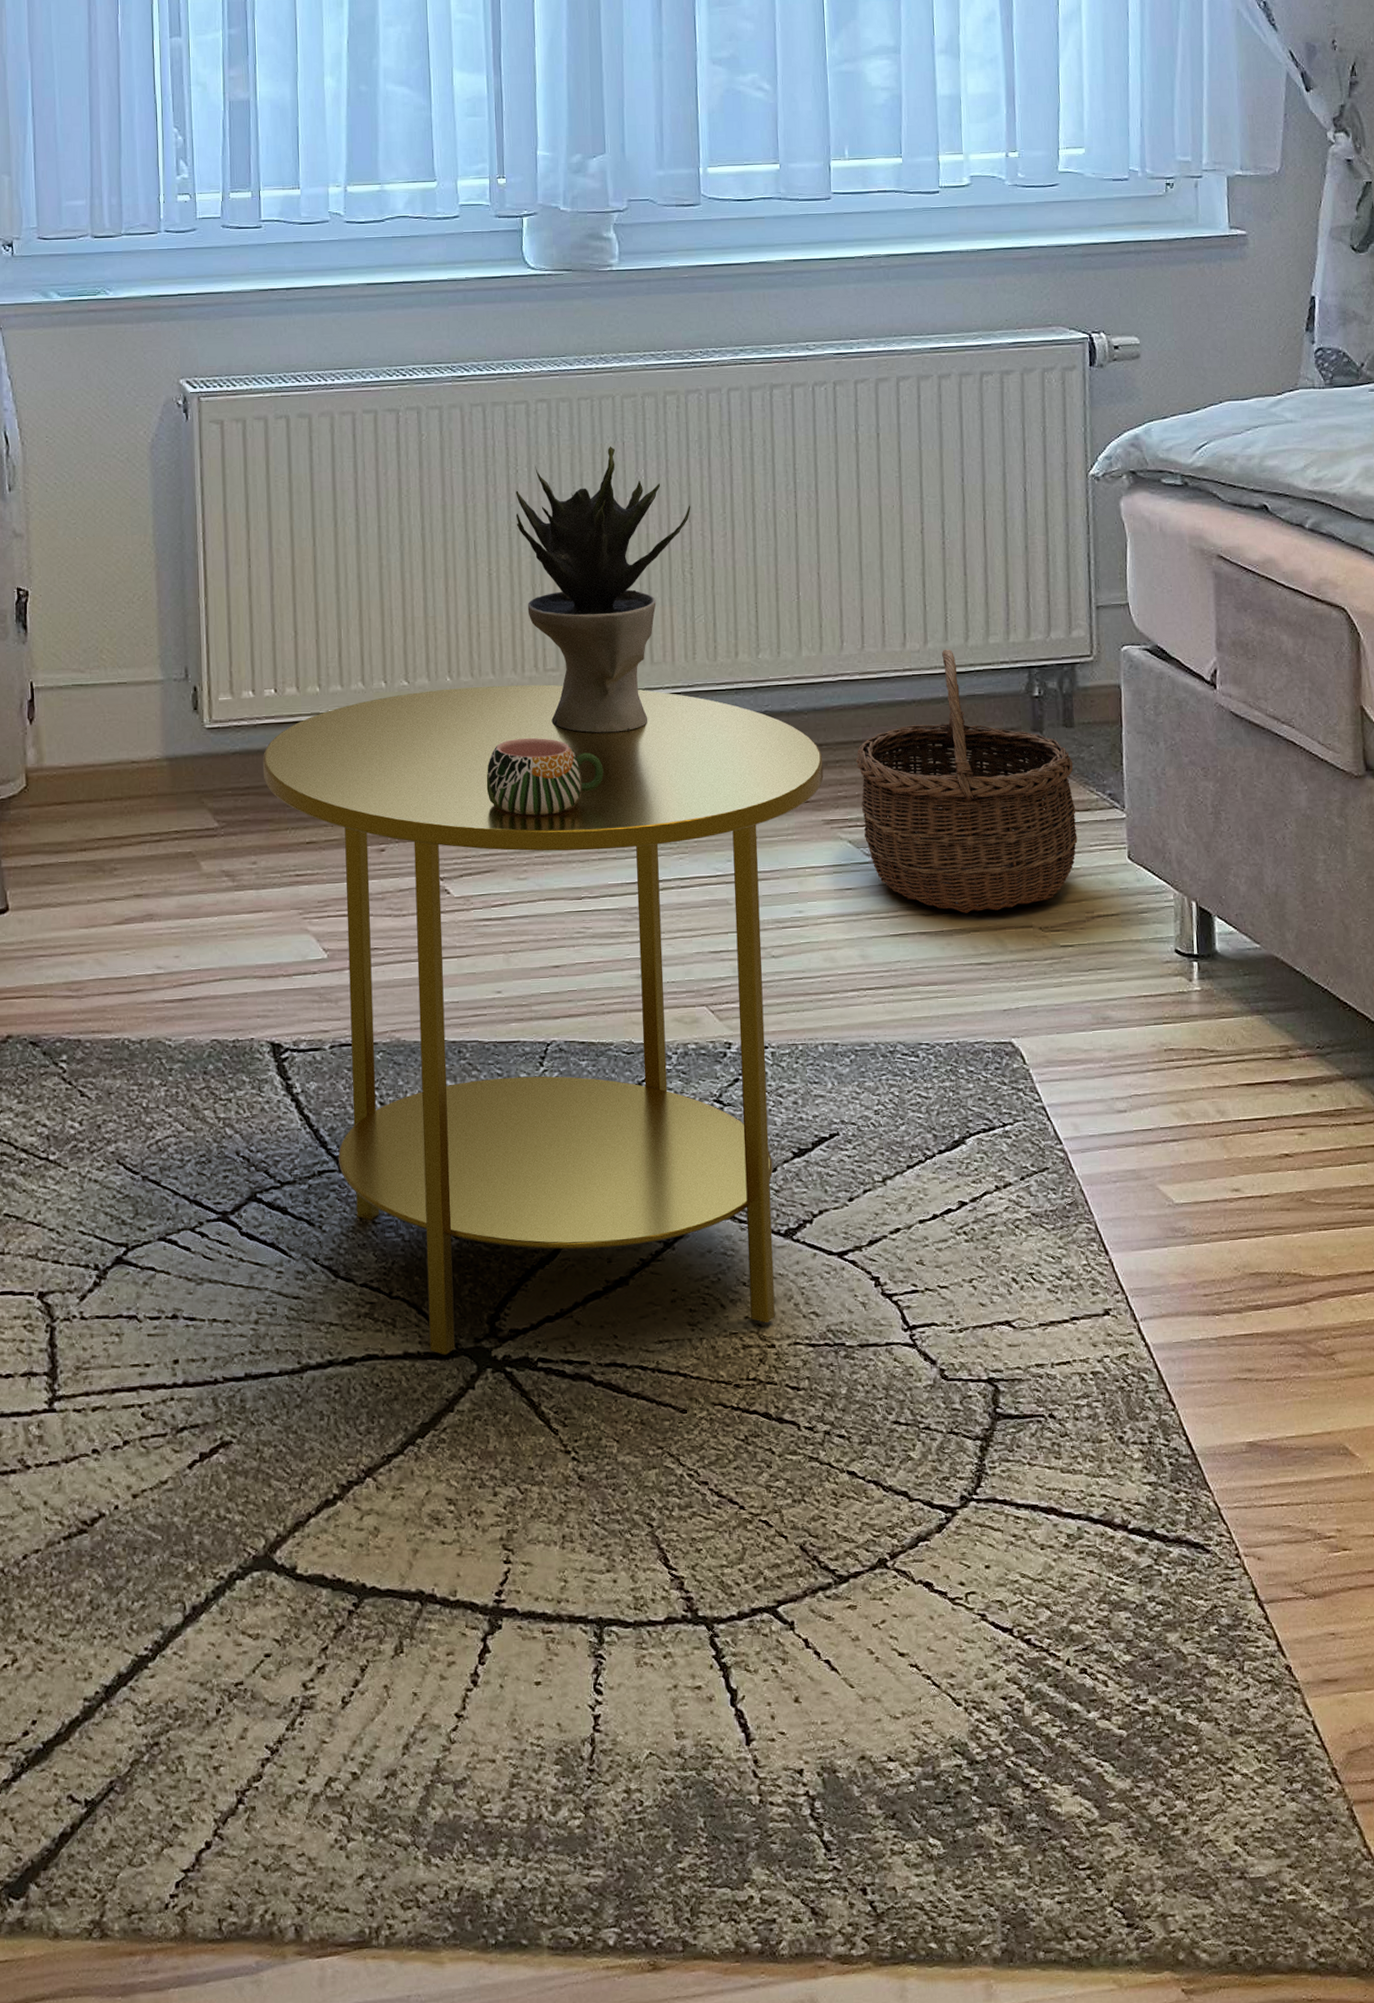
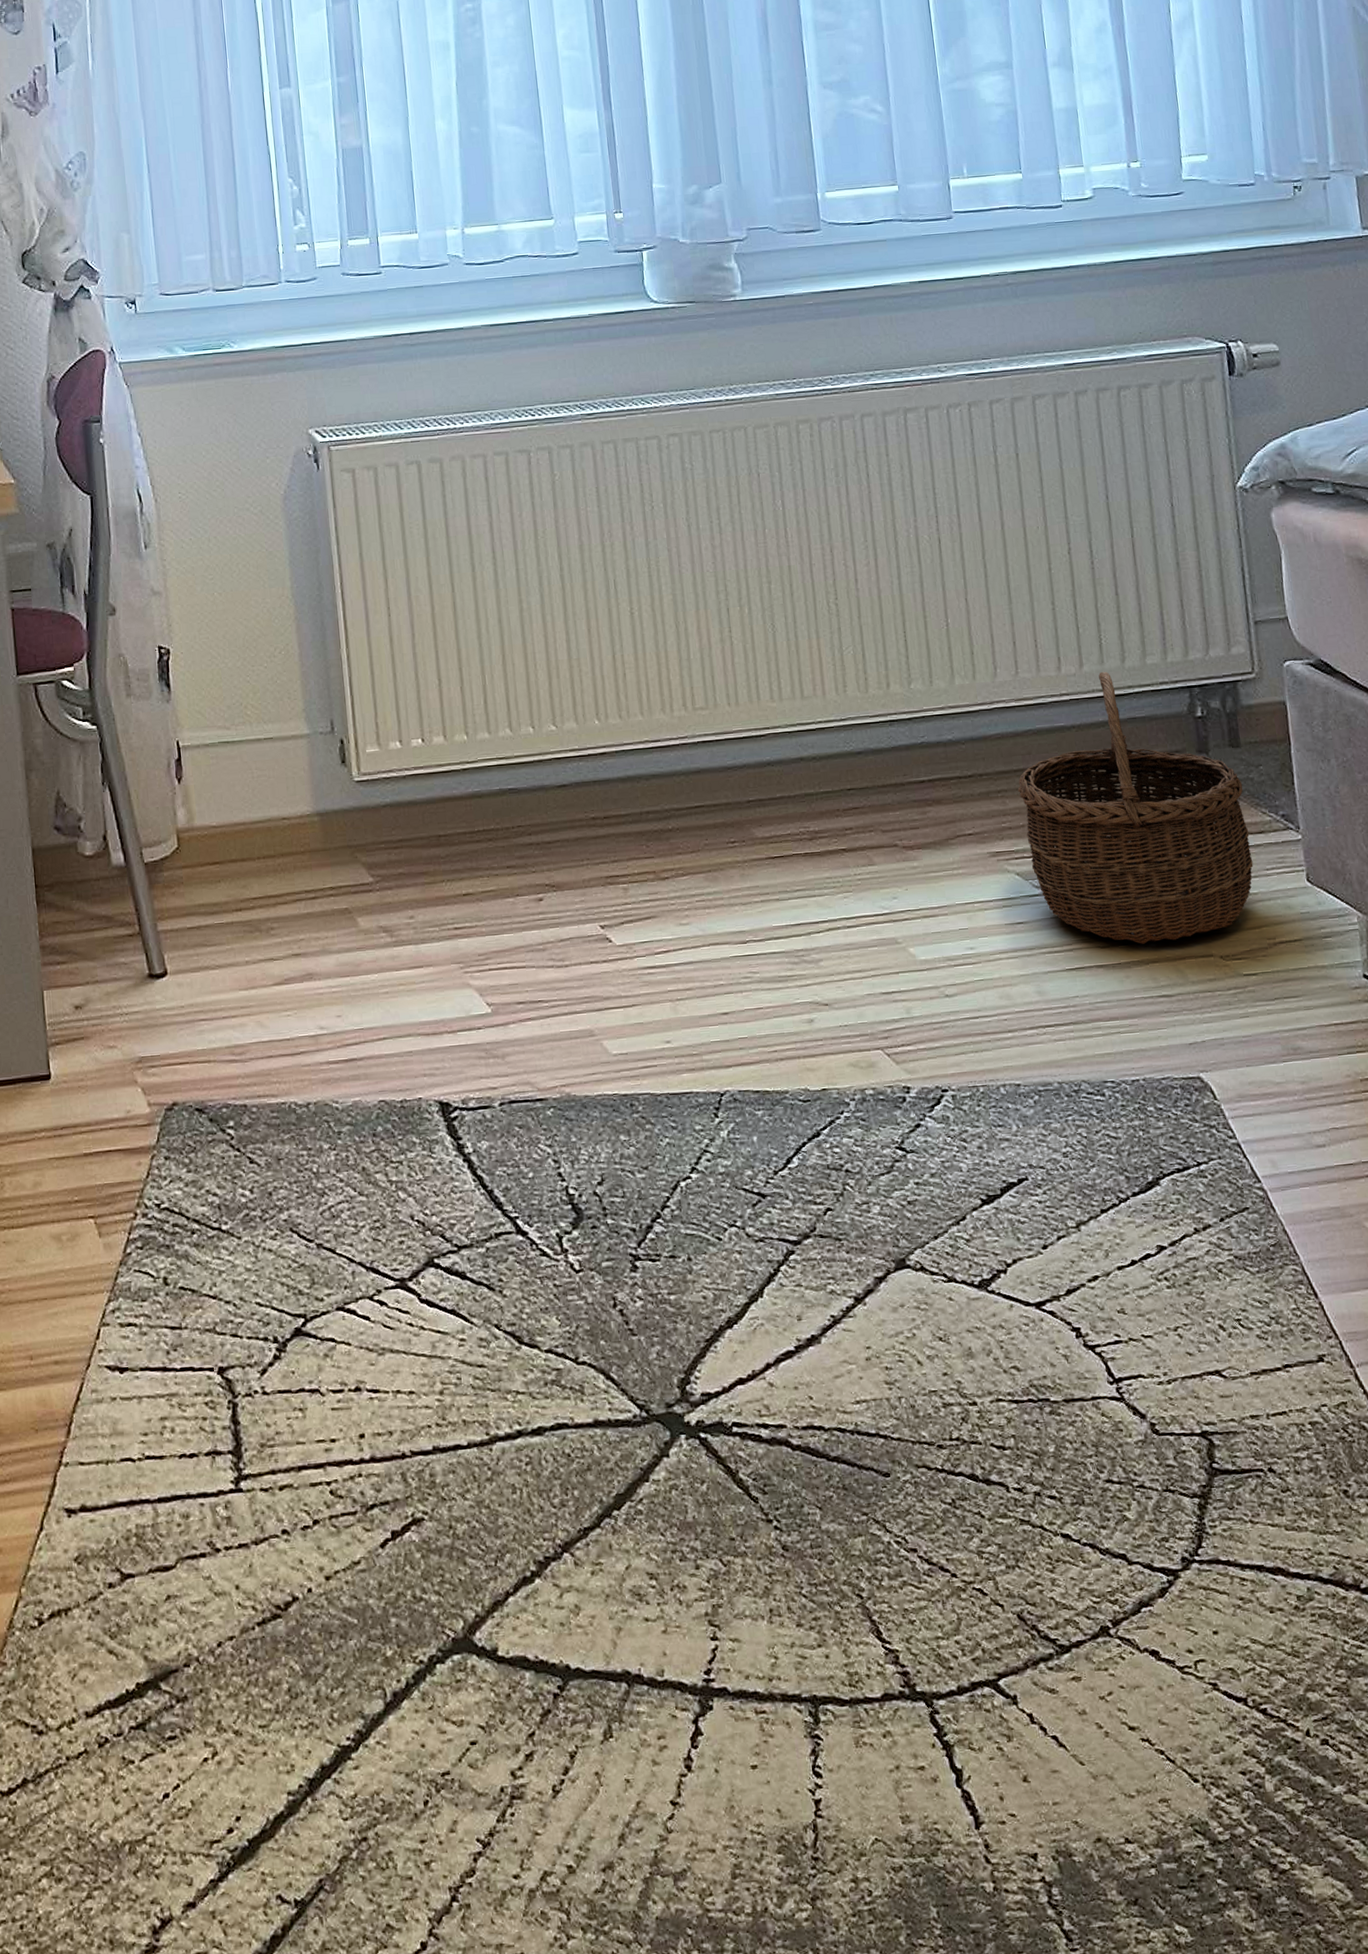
side table: present [262,684,824,1355] -> none [413,723,986,1422]
mug: present [486,737,604,816] -> none [641,778,761,859]
potted plant: present [516,445,691,733] -> none [653,477,832,772]

